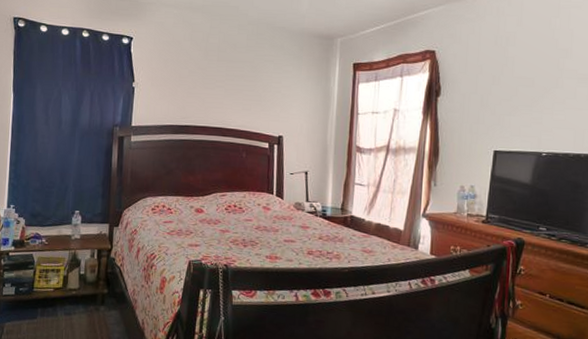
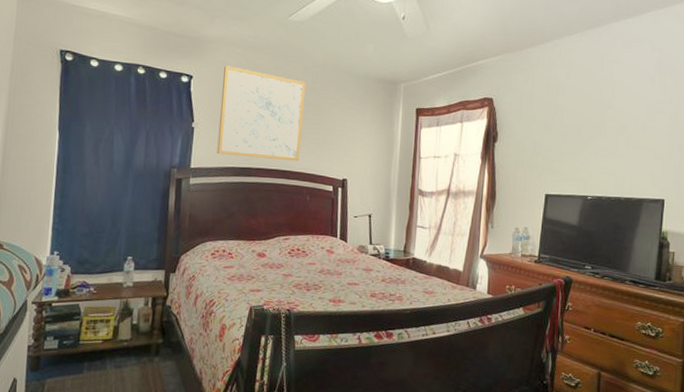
wall art: none [156,26,242,119] -> present [217,65,306,162]

